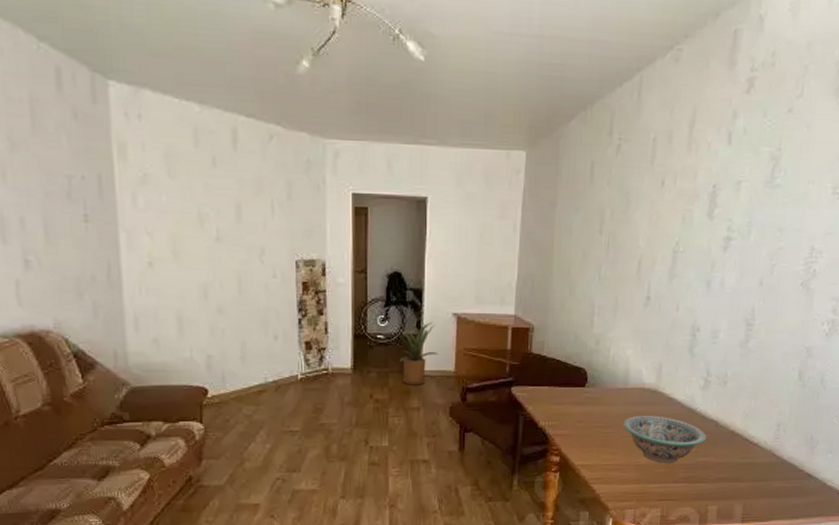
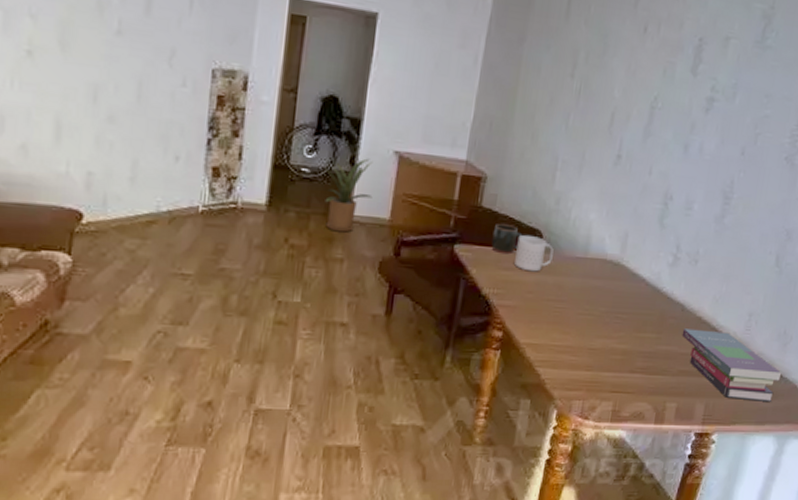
mug: none [543,365,570,392] -> present [491,223,523,255]
mug: none [563,374,597,404] -> present [513,235,554,272]
decorative bowl: present [623,416,706,463] -> none [578,291,671,349]
books: none [717,441,810,499] -> present [681,329,781,402]

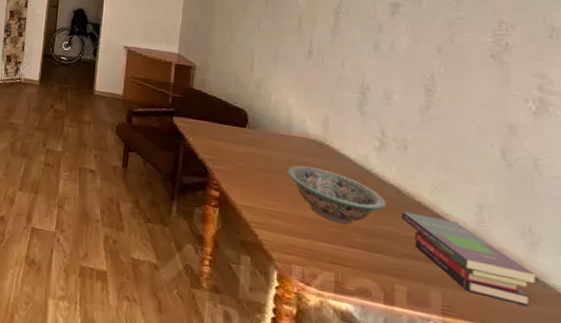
house plant: present [315,158,373,233] -> none [70,51,110,103]
mug: present [491,223,523,255] -> none [203,102,230,128]
mug: present [513,235,554,272] -> none [223,113,259,144]
decorative bowl: none [578,291,671,349] -> present [287,165,386,224]

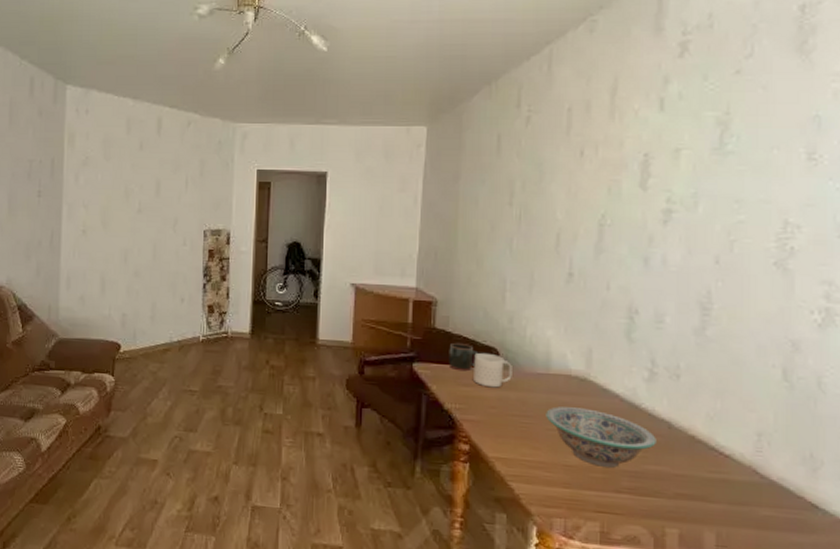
mug: none [203,102,230,128] -> present [448,342,479,372]
mug: none [223,113,259,144] -> present [472,353,512,388]
books: present [401,211,535,306] -> none [673,448,815,536]

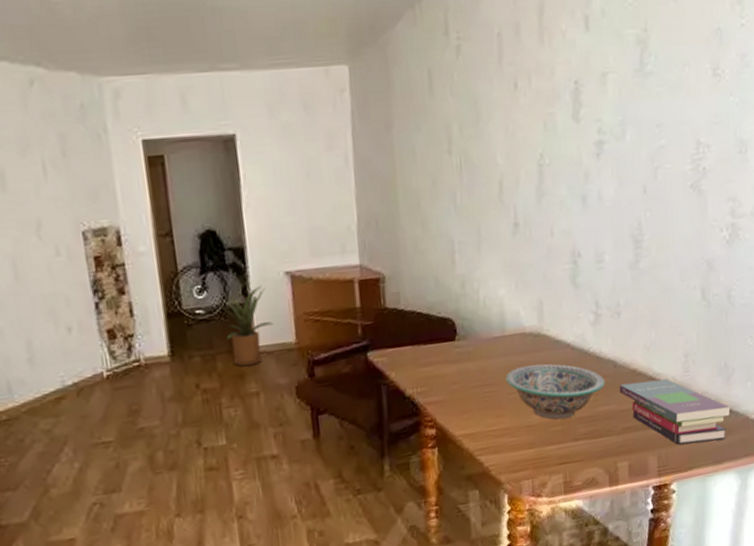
house plant: none [286,291,335,355] -> present [208,285,274,367]
mug: present [448,342,479,372] -> none [403,319,435,351]
mug: present [472,353,512,388] -> none [430,325,470,363]
books: none [673,448,815,536] -> present [619,378,730,445]

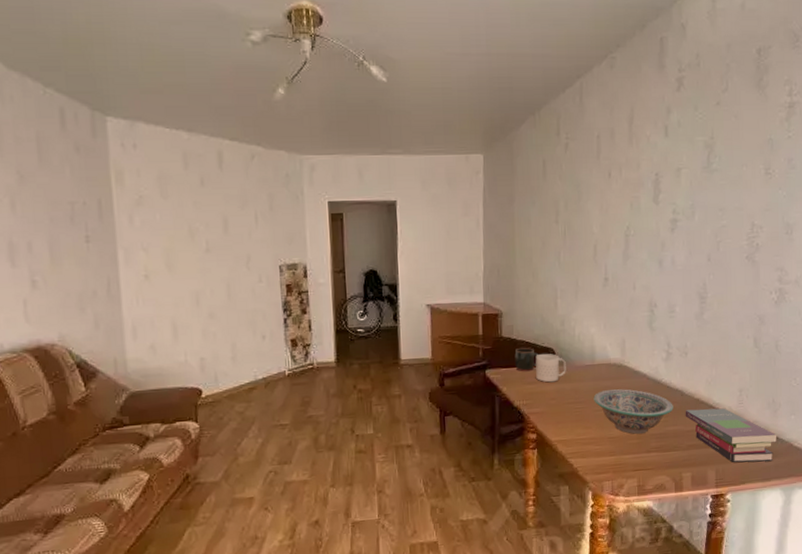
house plant: present [208,285,274,367] -> none [367,313,415,375]
mug: none [403,319,435,351] -> present [514,347,539,372]
mug: none [430,325,470,363] -> present [535,354,566,383]

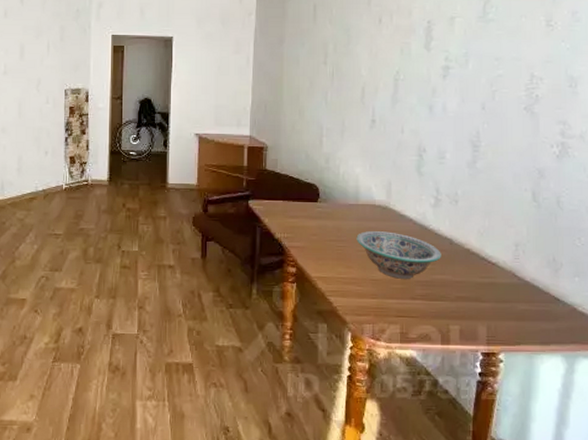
mug: present [514,347,539,372] -> none [278,181,302,206]
mug: present [535,354,566,383] -> none [297,190,329,218]
books: present [685,408,776,463] -> none [454,260,557,323]

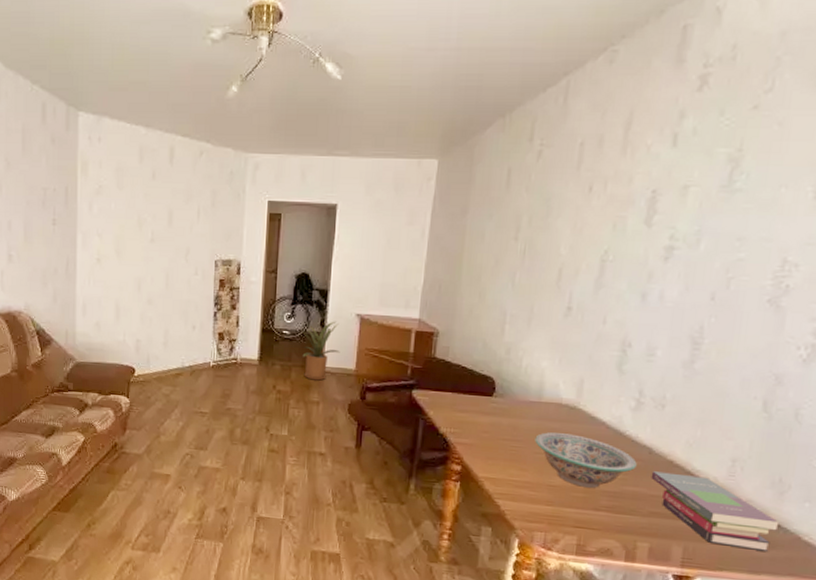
house plant: none [139,141,183,197] -> present [293,321,340,381]
books: none [454,260,557,323] -> present [651,471,778,551]

